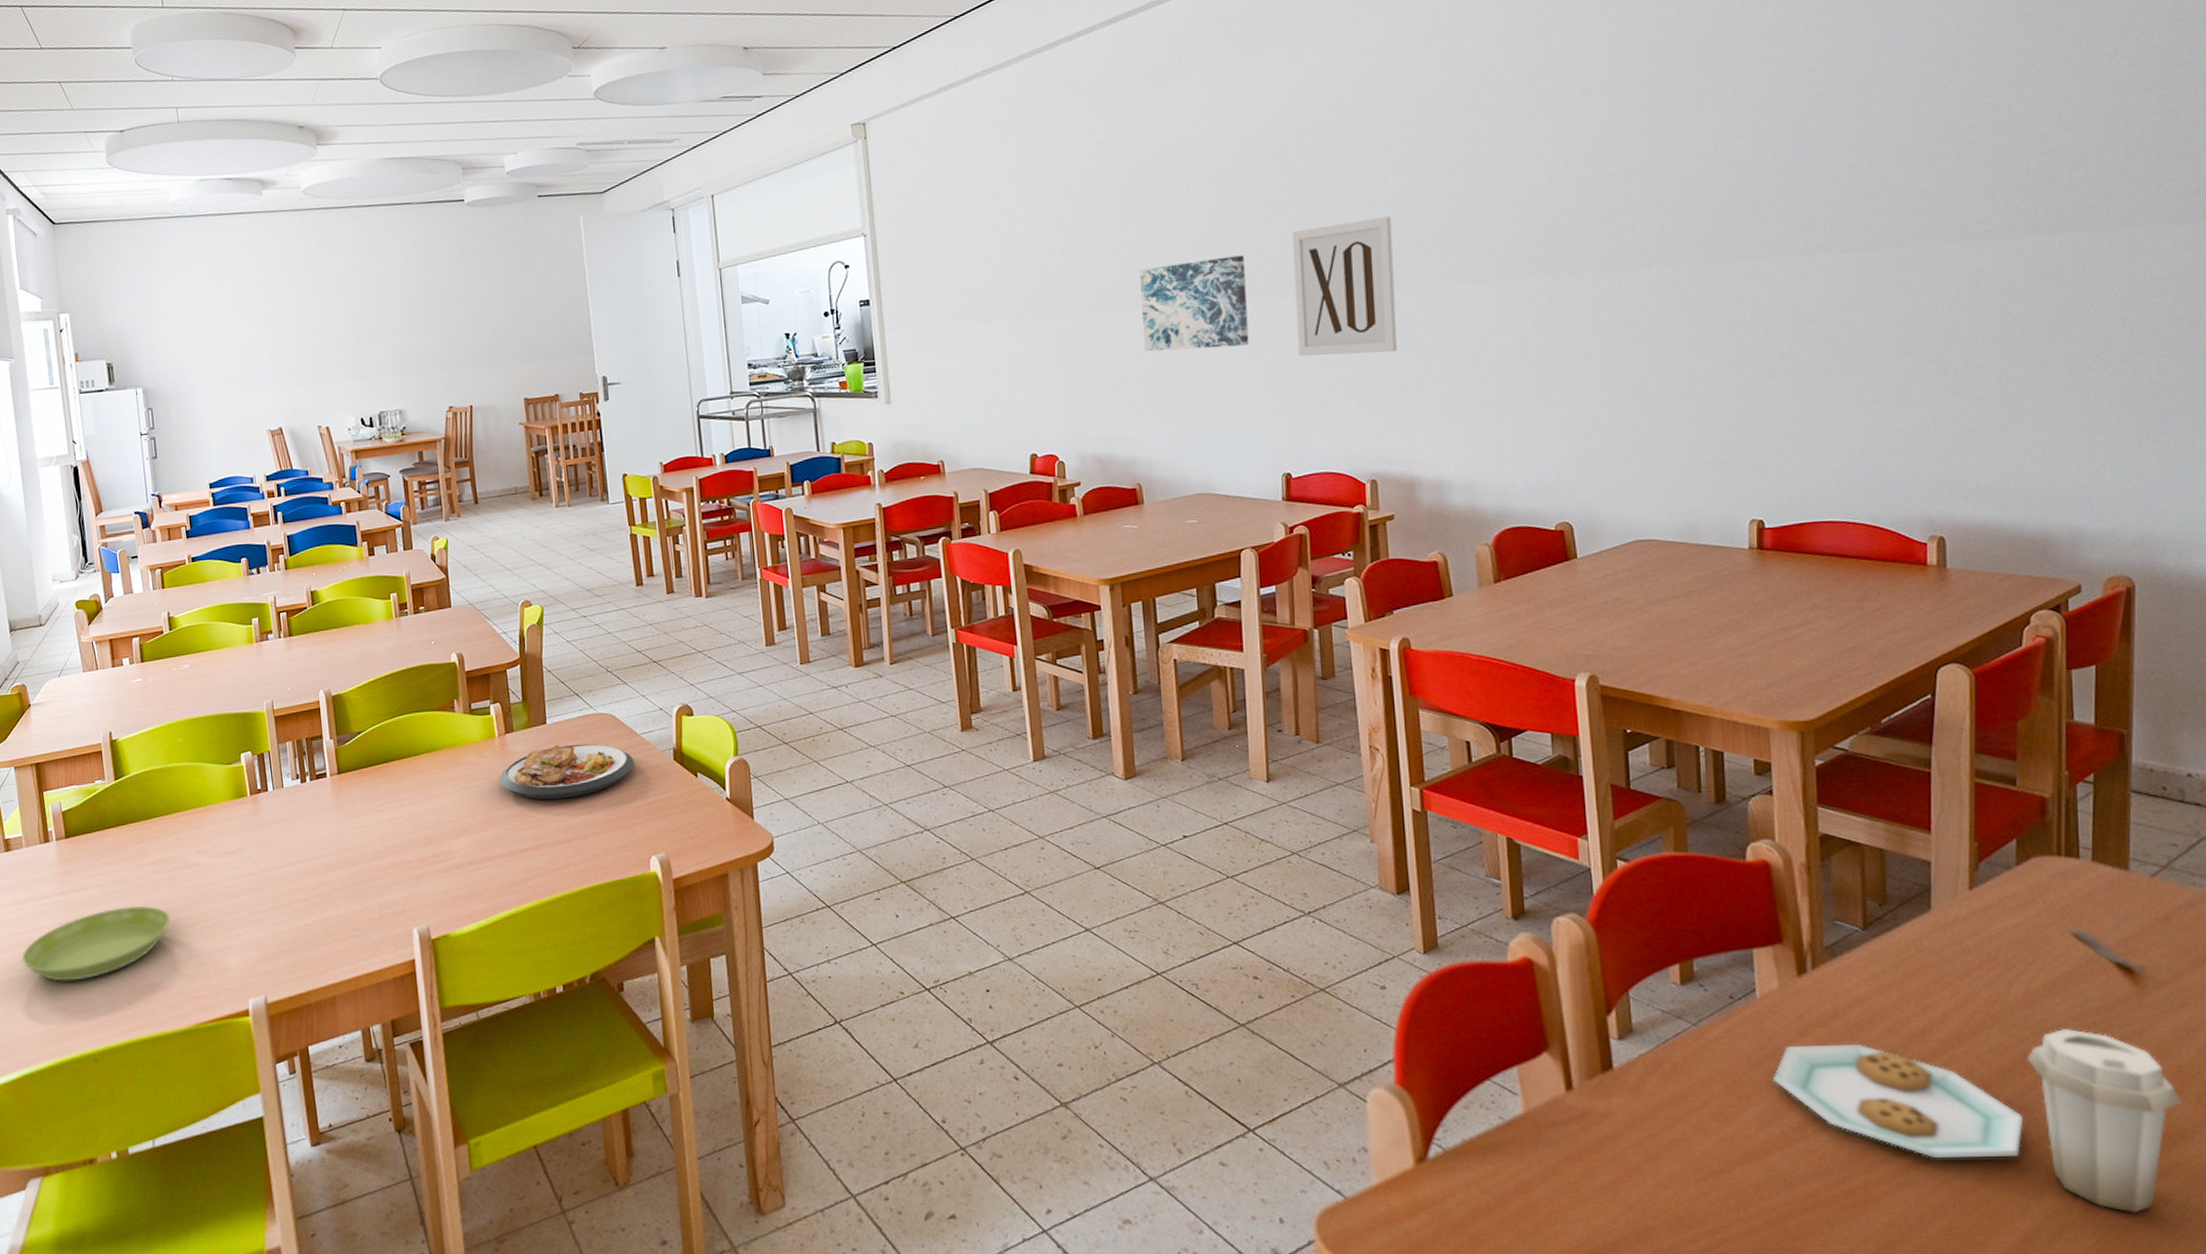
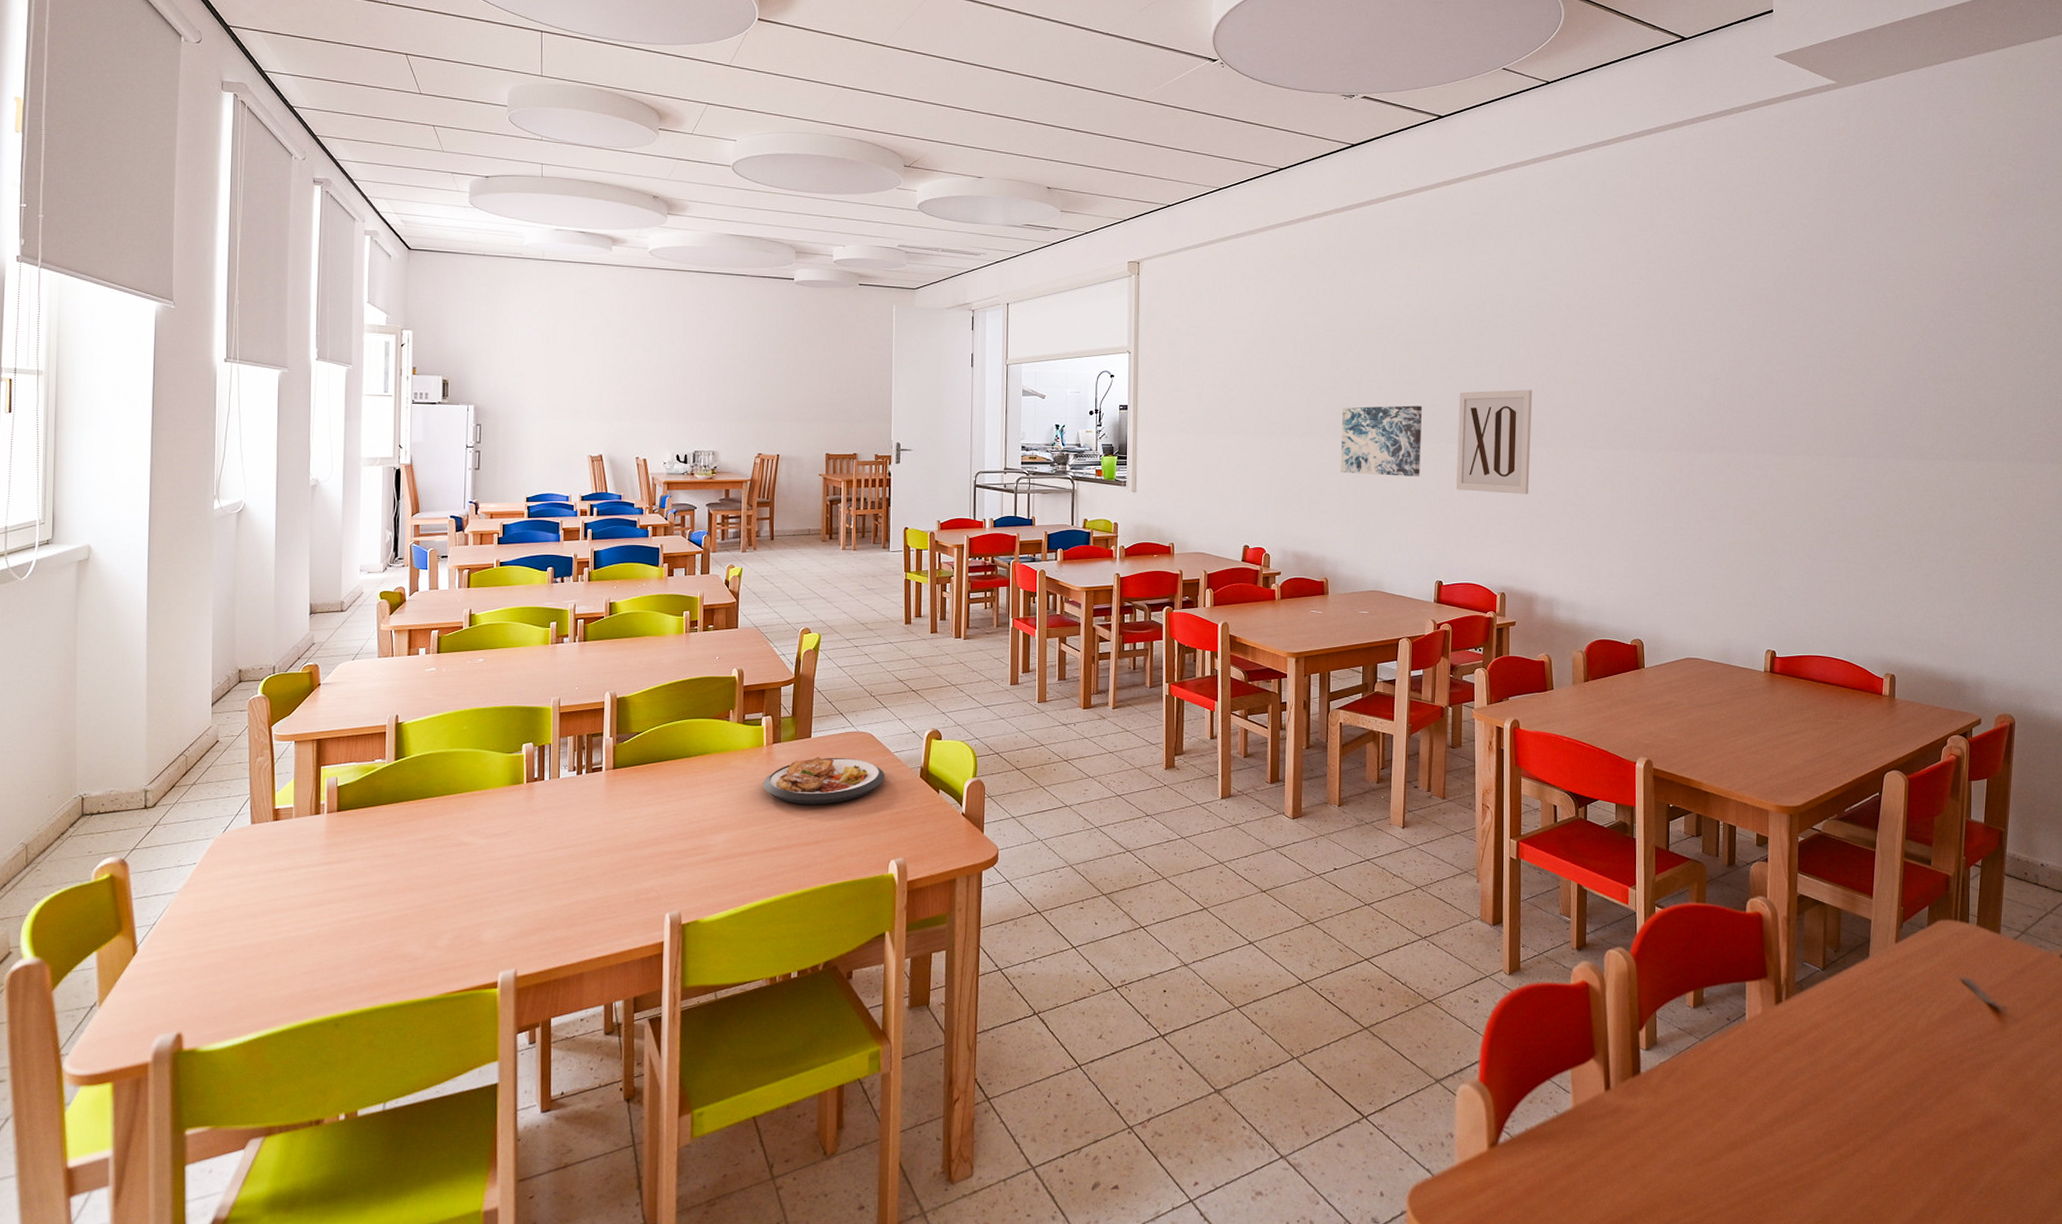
saucer: present [22,905,170,981] -> none [276,879,431,948]
plate: present [1773,1029,2181,1213] -> none [1753,1053,2025,1196]

